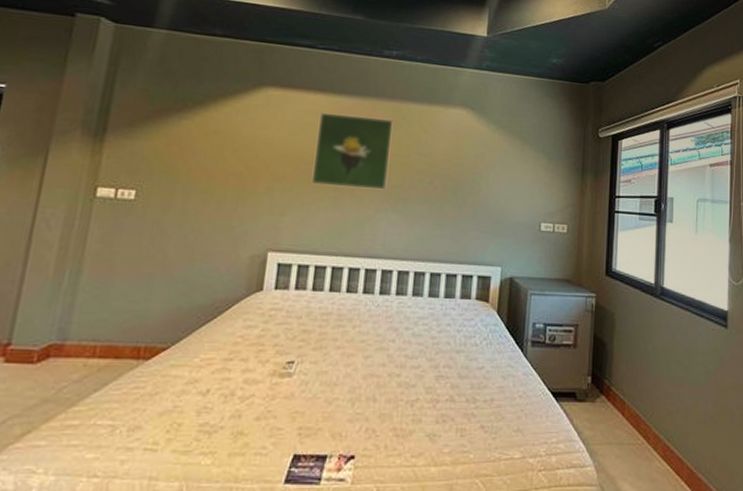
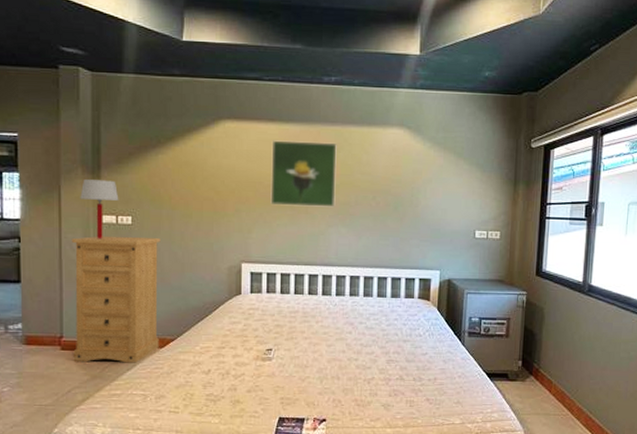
dresser: none [19,212,169,381] -> present [71,235,161,363]
table lamp: none [72,143,124,217] -> present [80,179,119,239]

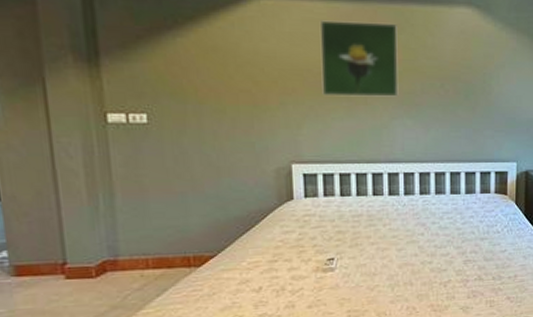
dresser: present [71,235,161,363] -> none [66,138,196,292]
table lamp: present [80,179,119,239] -> none [73,69,128,143]

